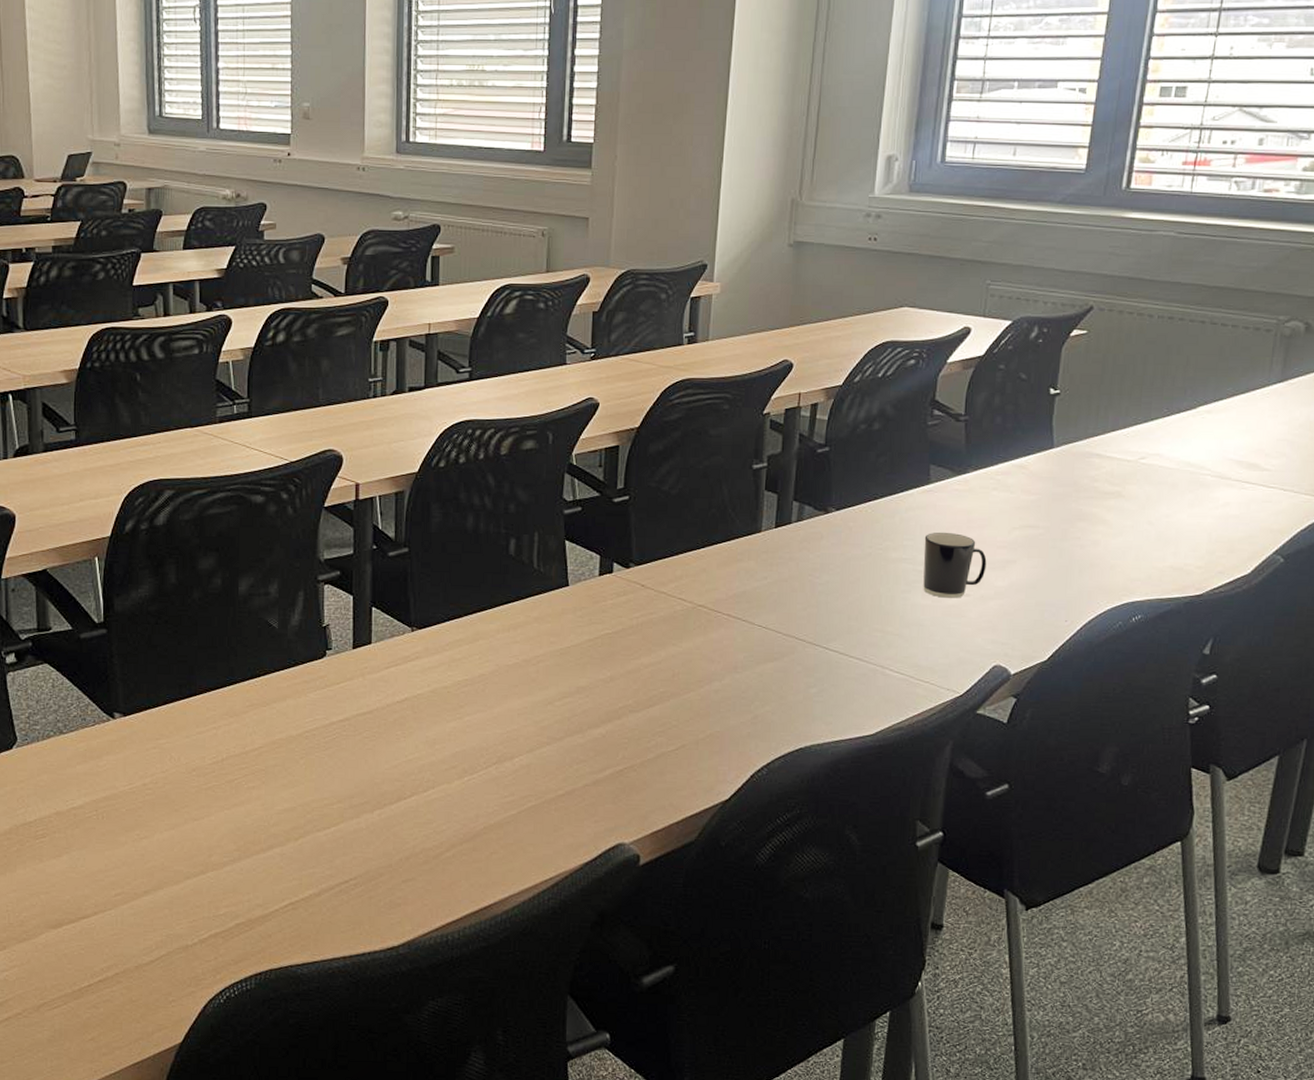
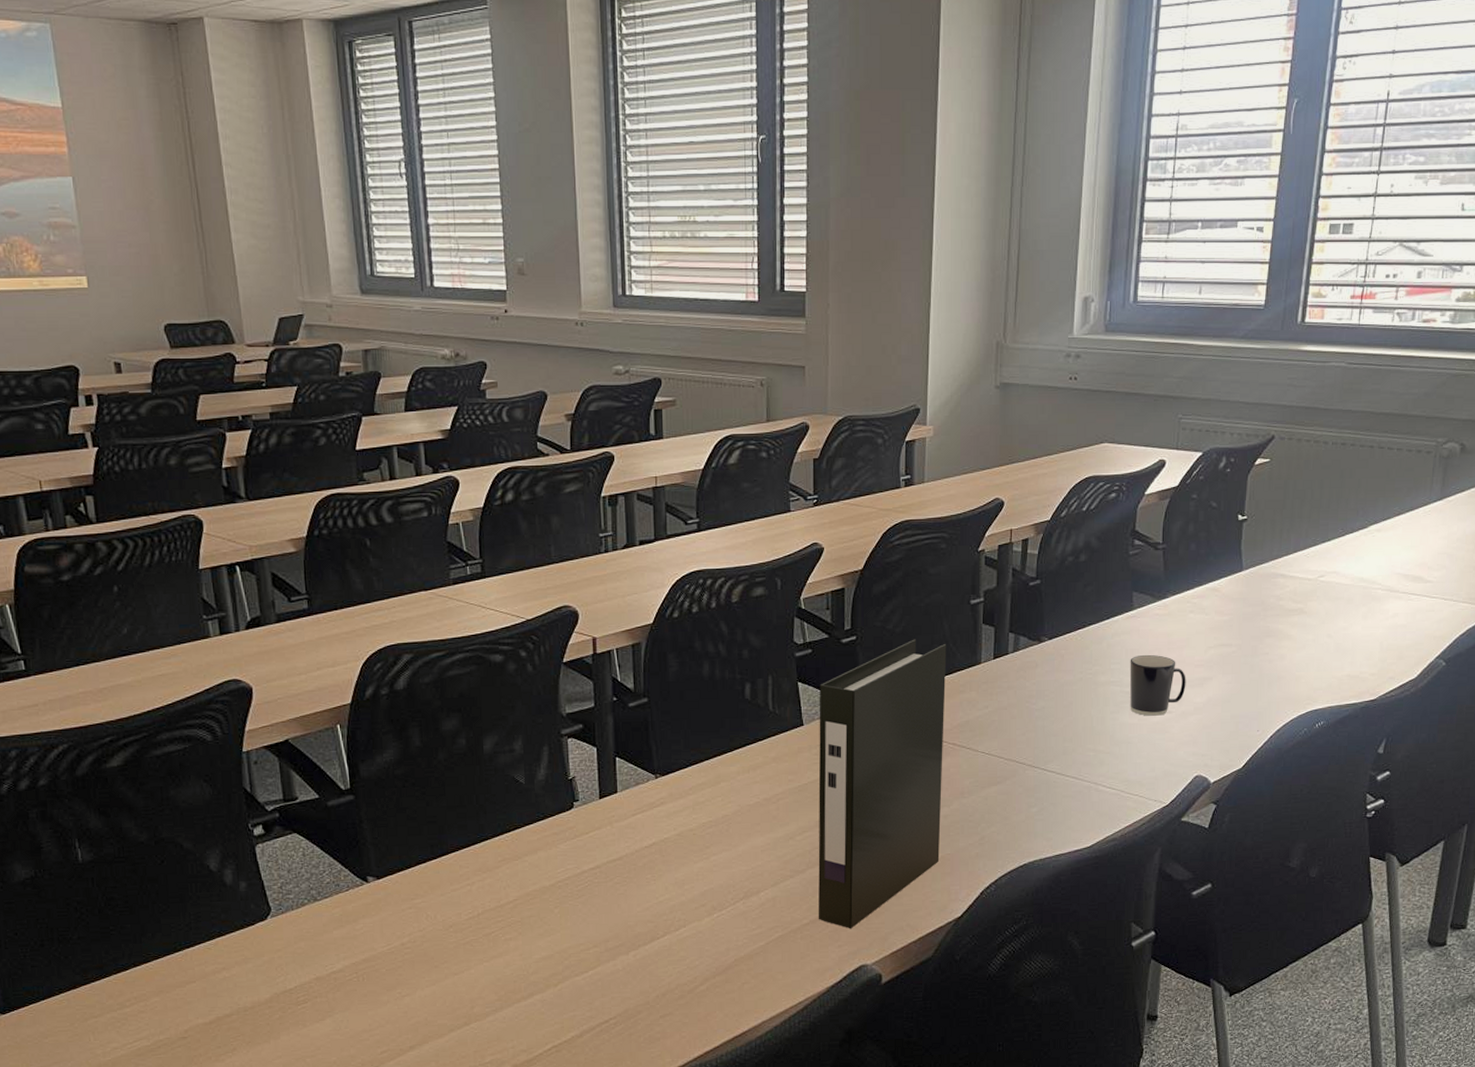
binder: none [575,502,725,803] -> present [818,639,947,928]

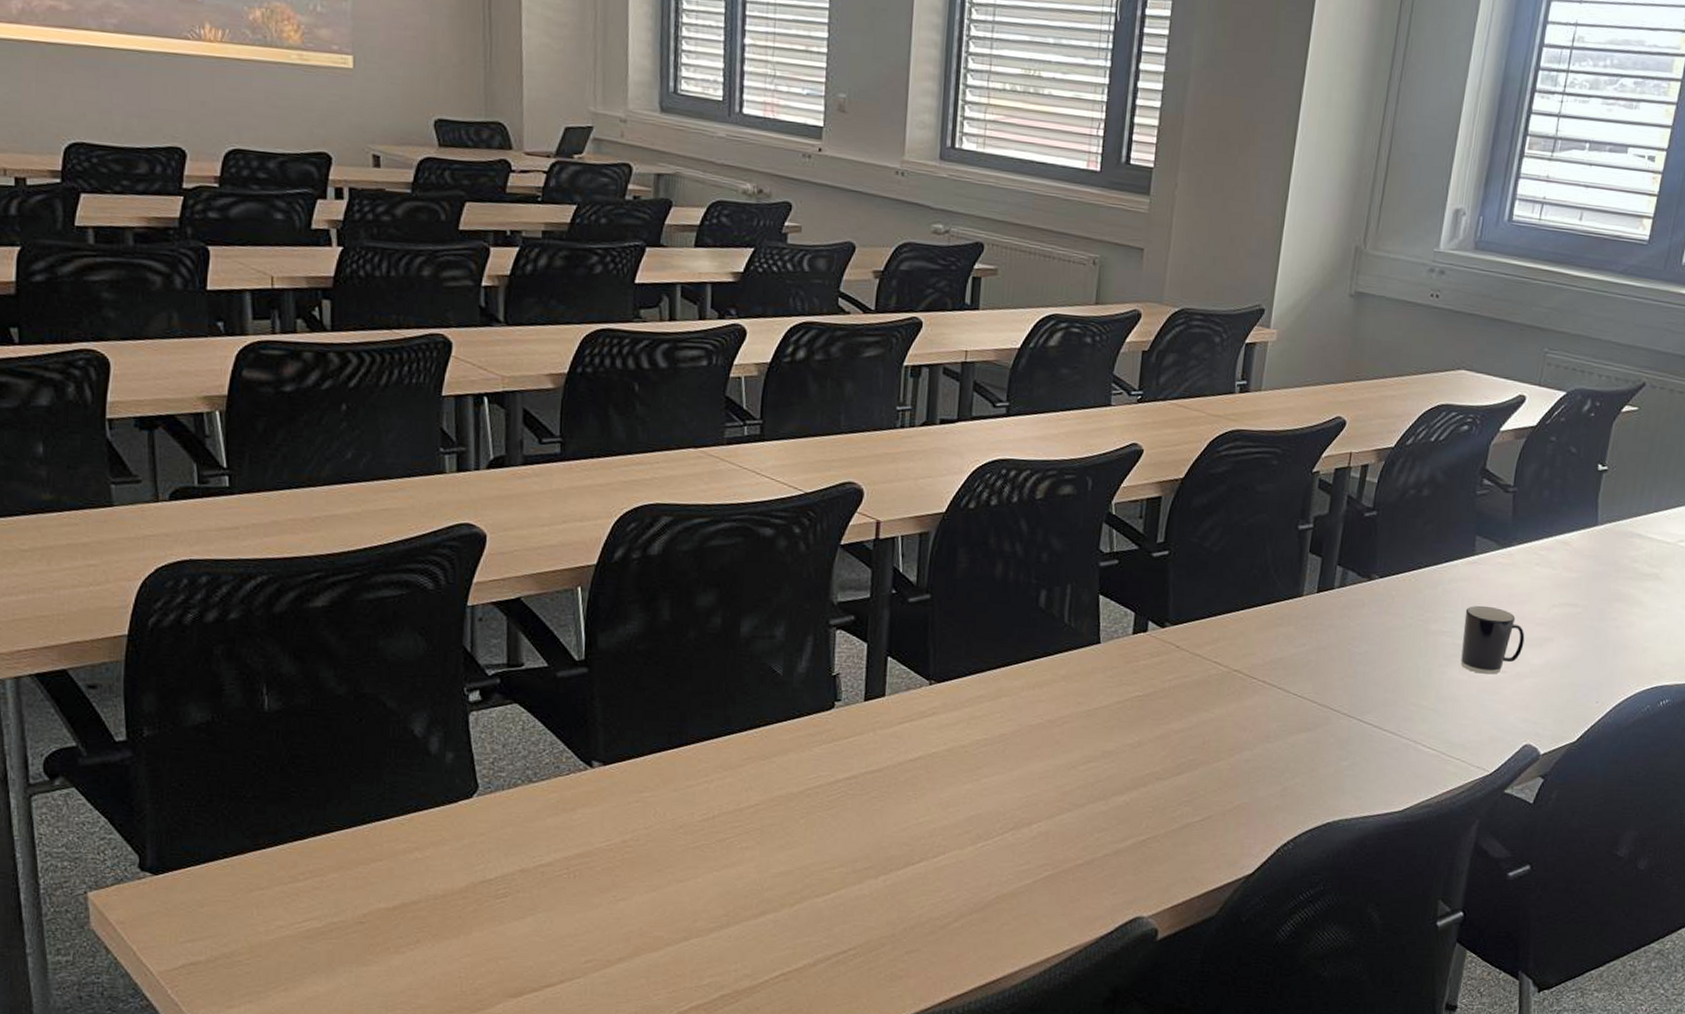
binder: present [818,639,947,928] -> none [1095,561,1268,875]

